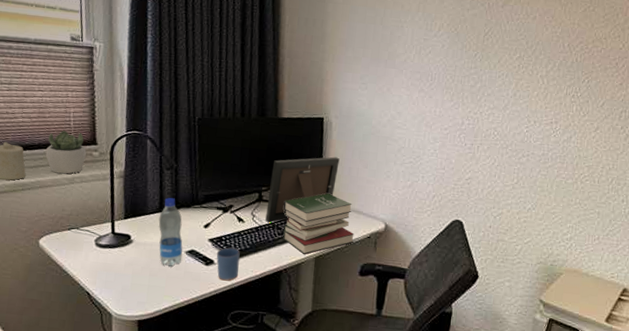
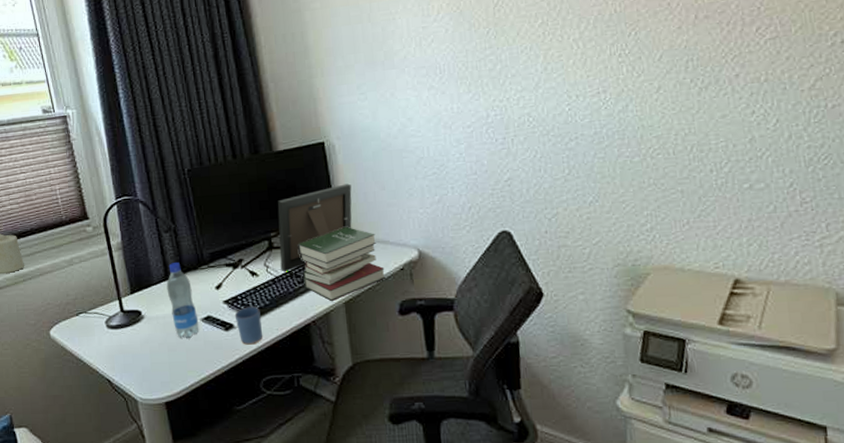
succulent plant: present [45,130,87,174] -> none [39,209,80,257]

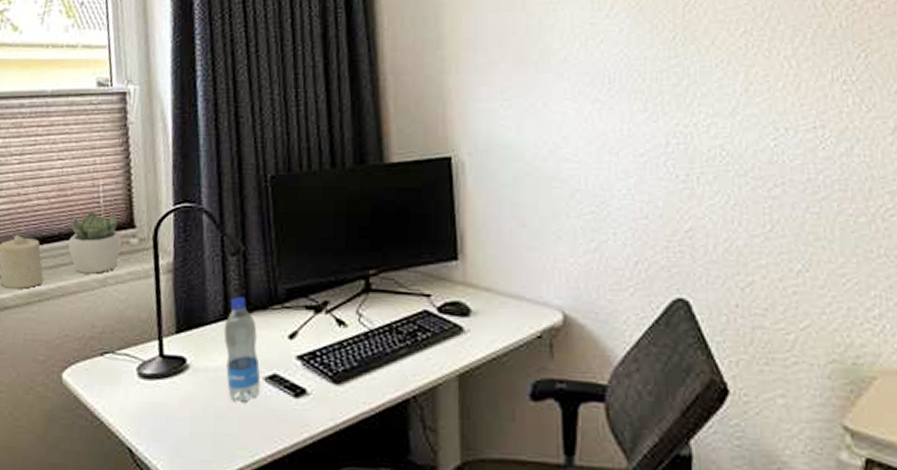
succulent plant: none [39,209,80,257] -> present [68,211,122,274]
mug: present [234,306,263,345] -> none [309,367,345,421]
picture frame: present [278,183,352,273] -> none [378,214,481,325]
books: present [297,226,385,301] -> none [402,271,516,371]

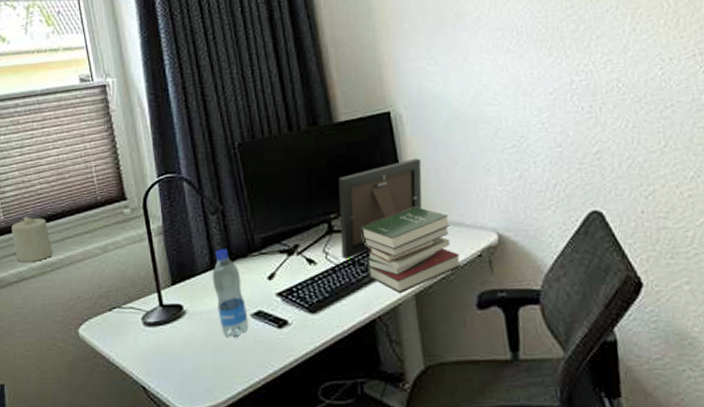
succulent plant: present [68,211,122,274] -> none [71,189,116,243]
picture frame: none [378,214,481,325] -> present [338,158,422,260]
books: none [402,271,516,371] -> present [360,206,461,293]

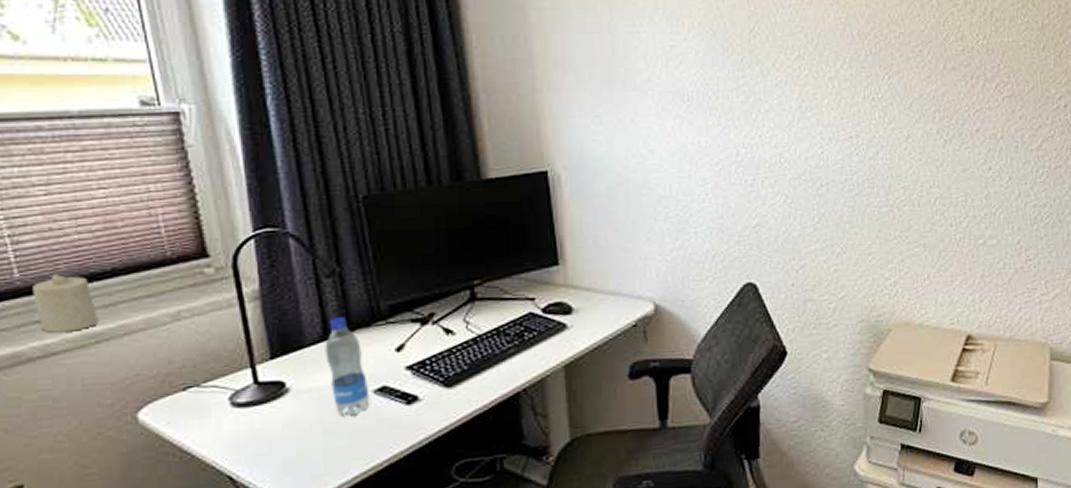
picture frame: present [338,158,422,260] -> none [484,223,579,330]
books: present [360,206,461,293] -> none [508,274,615,364]

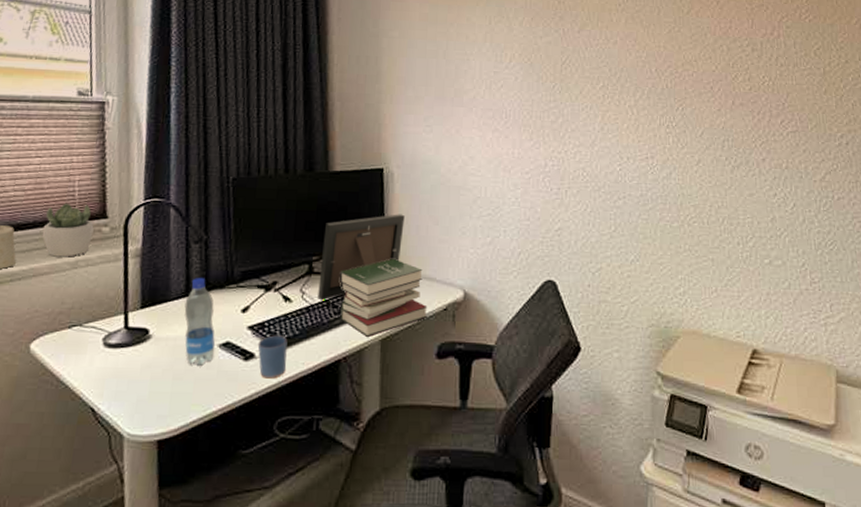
succulent plant: none [126,242,194,309] -> present [41,203,94,257]
mug: none [420,372,458,422] -> present [257,335,288,379]
picture frame: none [484,223,579,330] -> present [318,214,405,301]
books: none [508,274,615,364] -> present [339,258,428,337]

